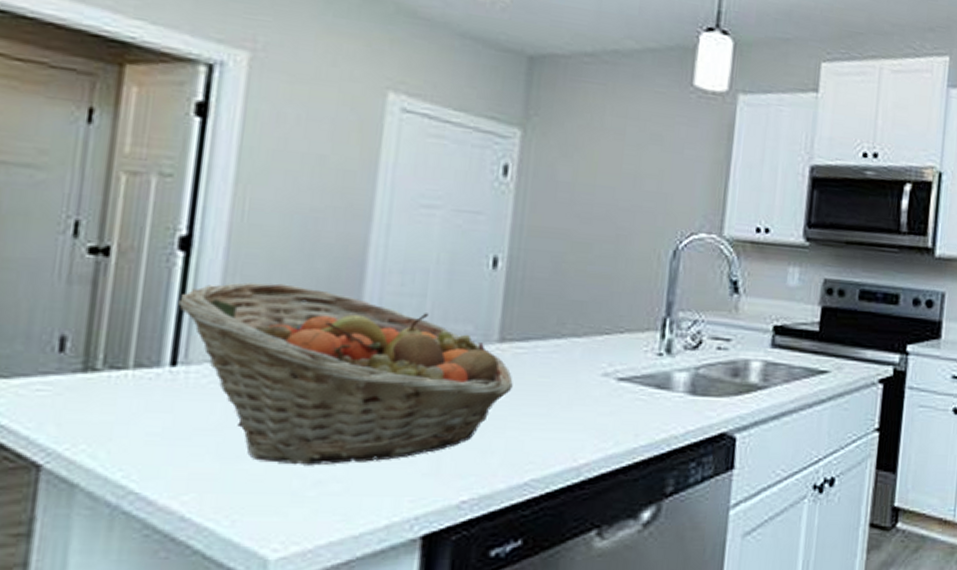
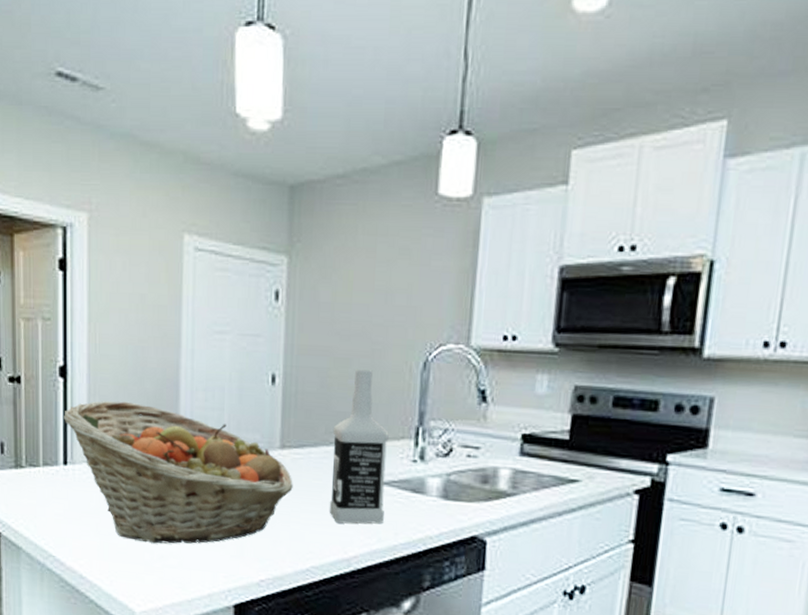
vodka: none [556,255,632,427] -> present [329,369,389,524]

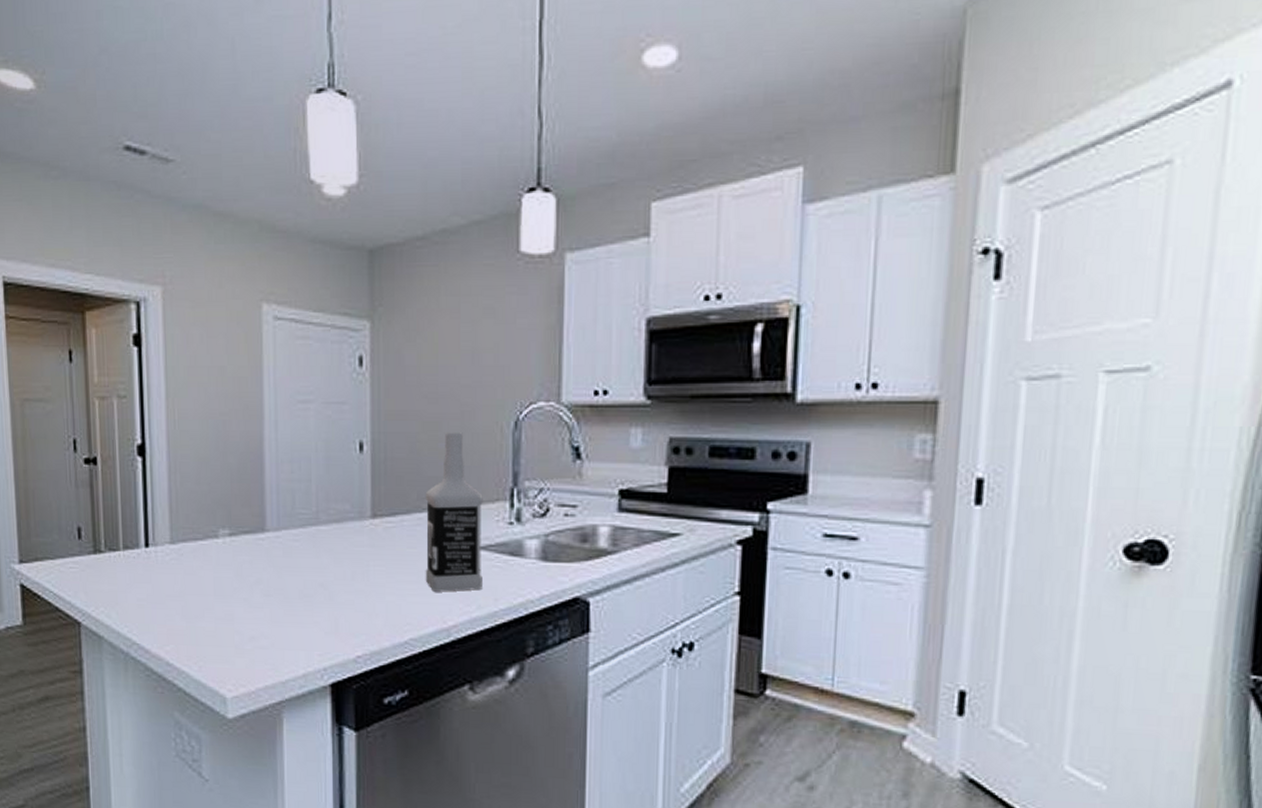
fruit basket: present [64,401,293,544] -> none [144,478,387,625]

